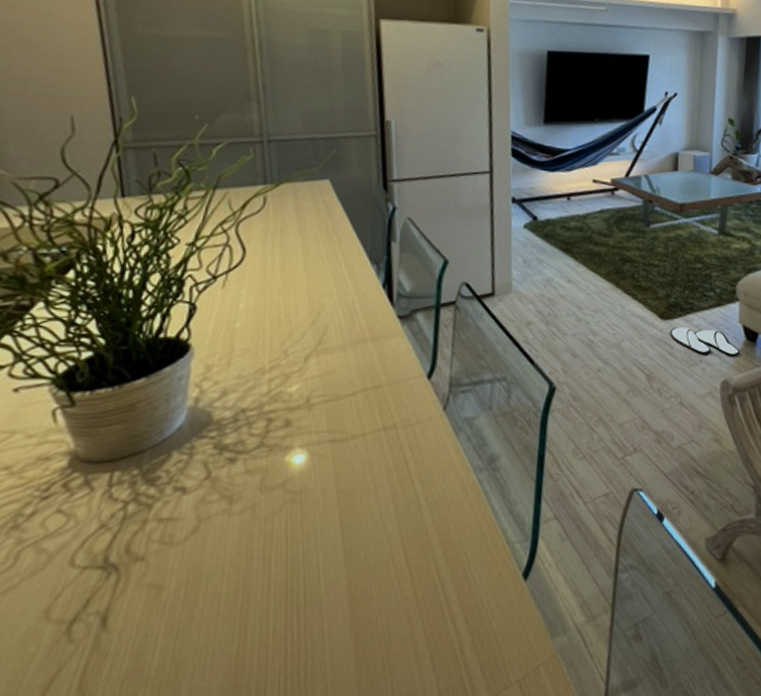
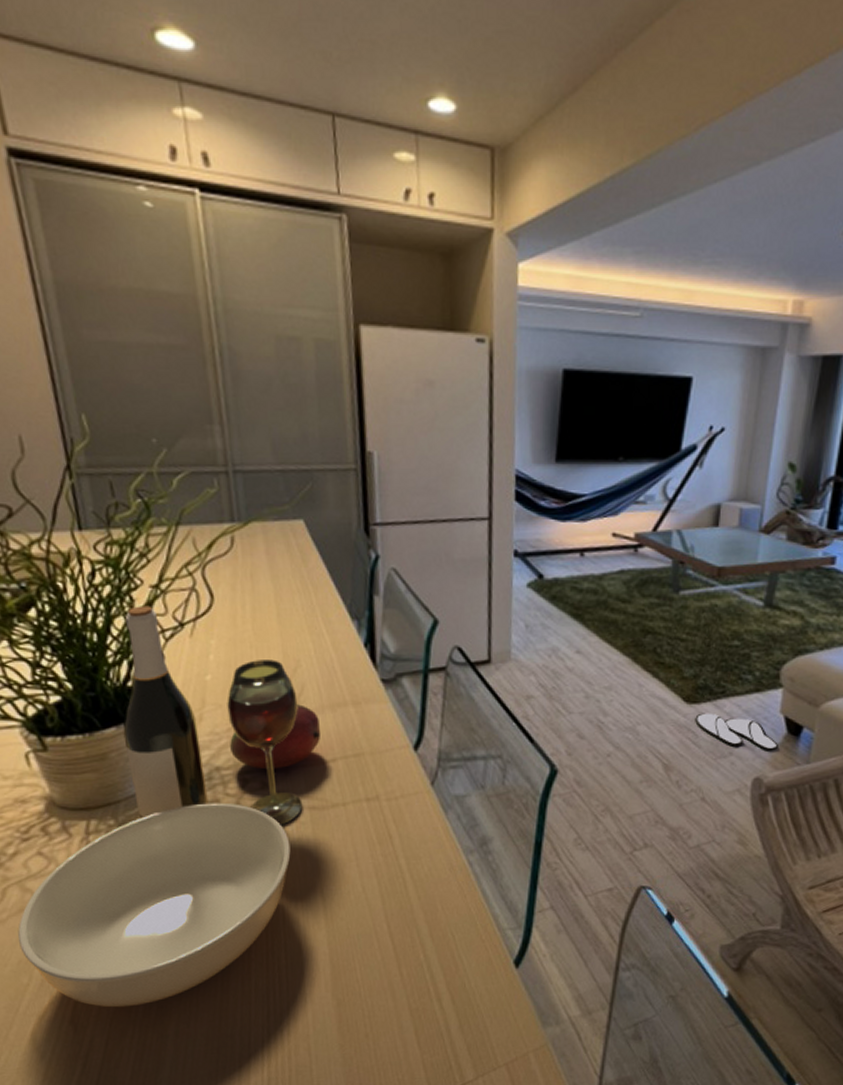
bowl: none [29,443,312,670] -> present [18,802,291,1008]
wine bottle: none [152,262,233,466] -> present [122,606,209,819]
wineglass: none [254,304,324,461] -> present [227,660,303,825]
fruit: none [256,344,343,408] -> present [230,704,322,770]

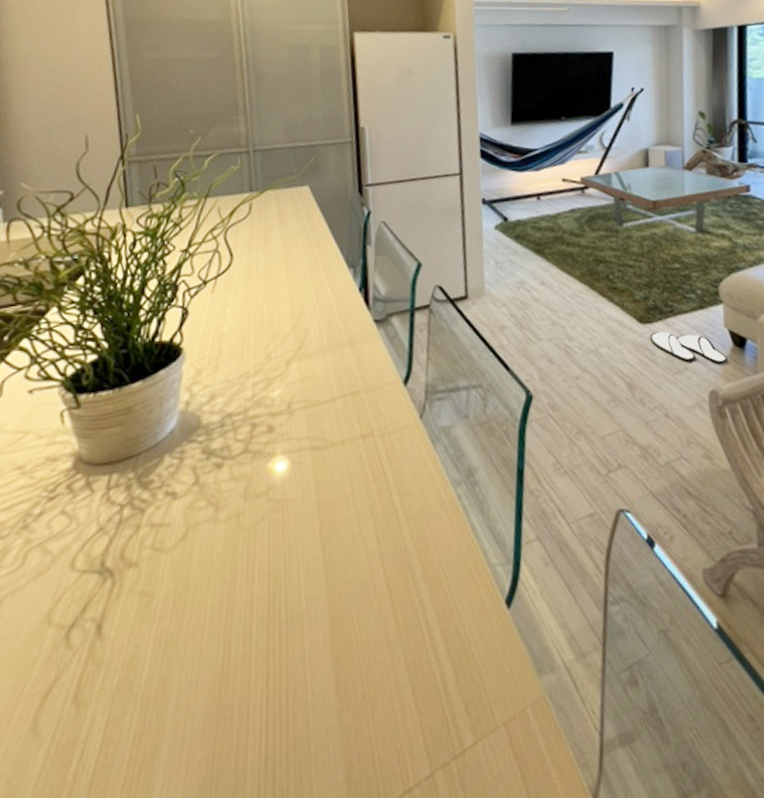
bowl: present [18,802,291,1008] -> none [34,448,293,681]
wine bottle: present [122,606,209,819] -> none [148,268,220,470]
wineglass: present [227,660,303,825] -> none [240,308,305,468]
fruit: present [230,704,322,770] -> none [241,348,322,413]

